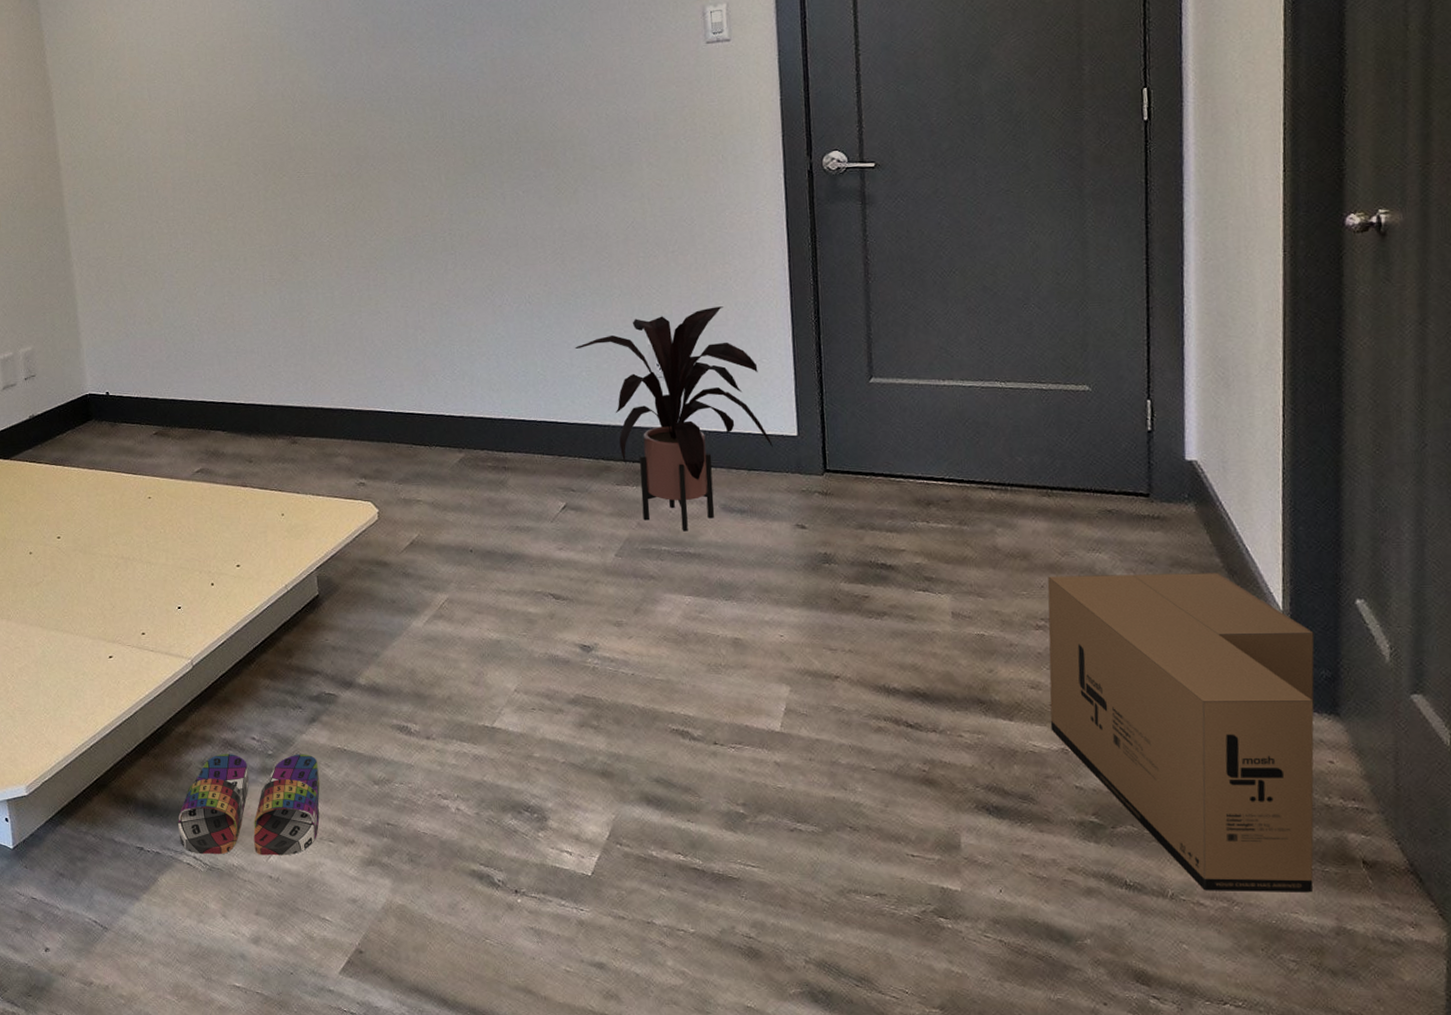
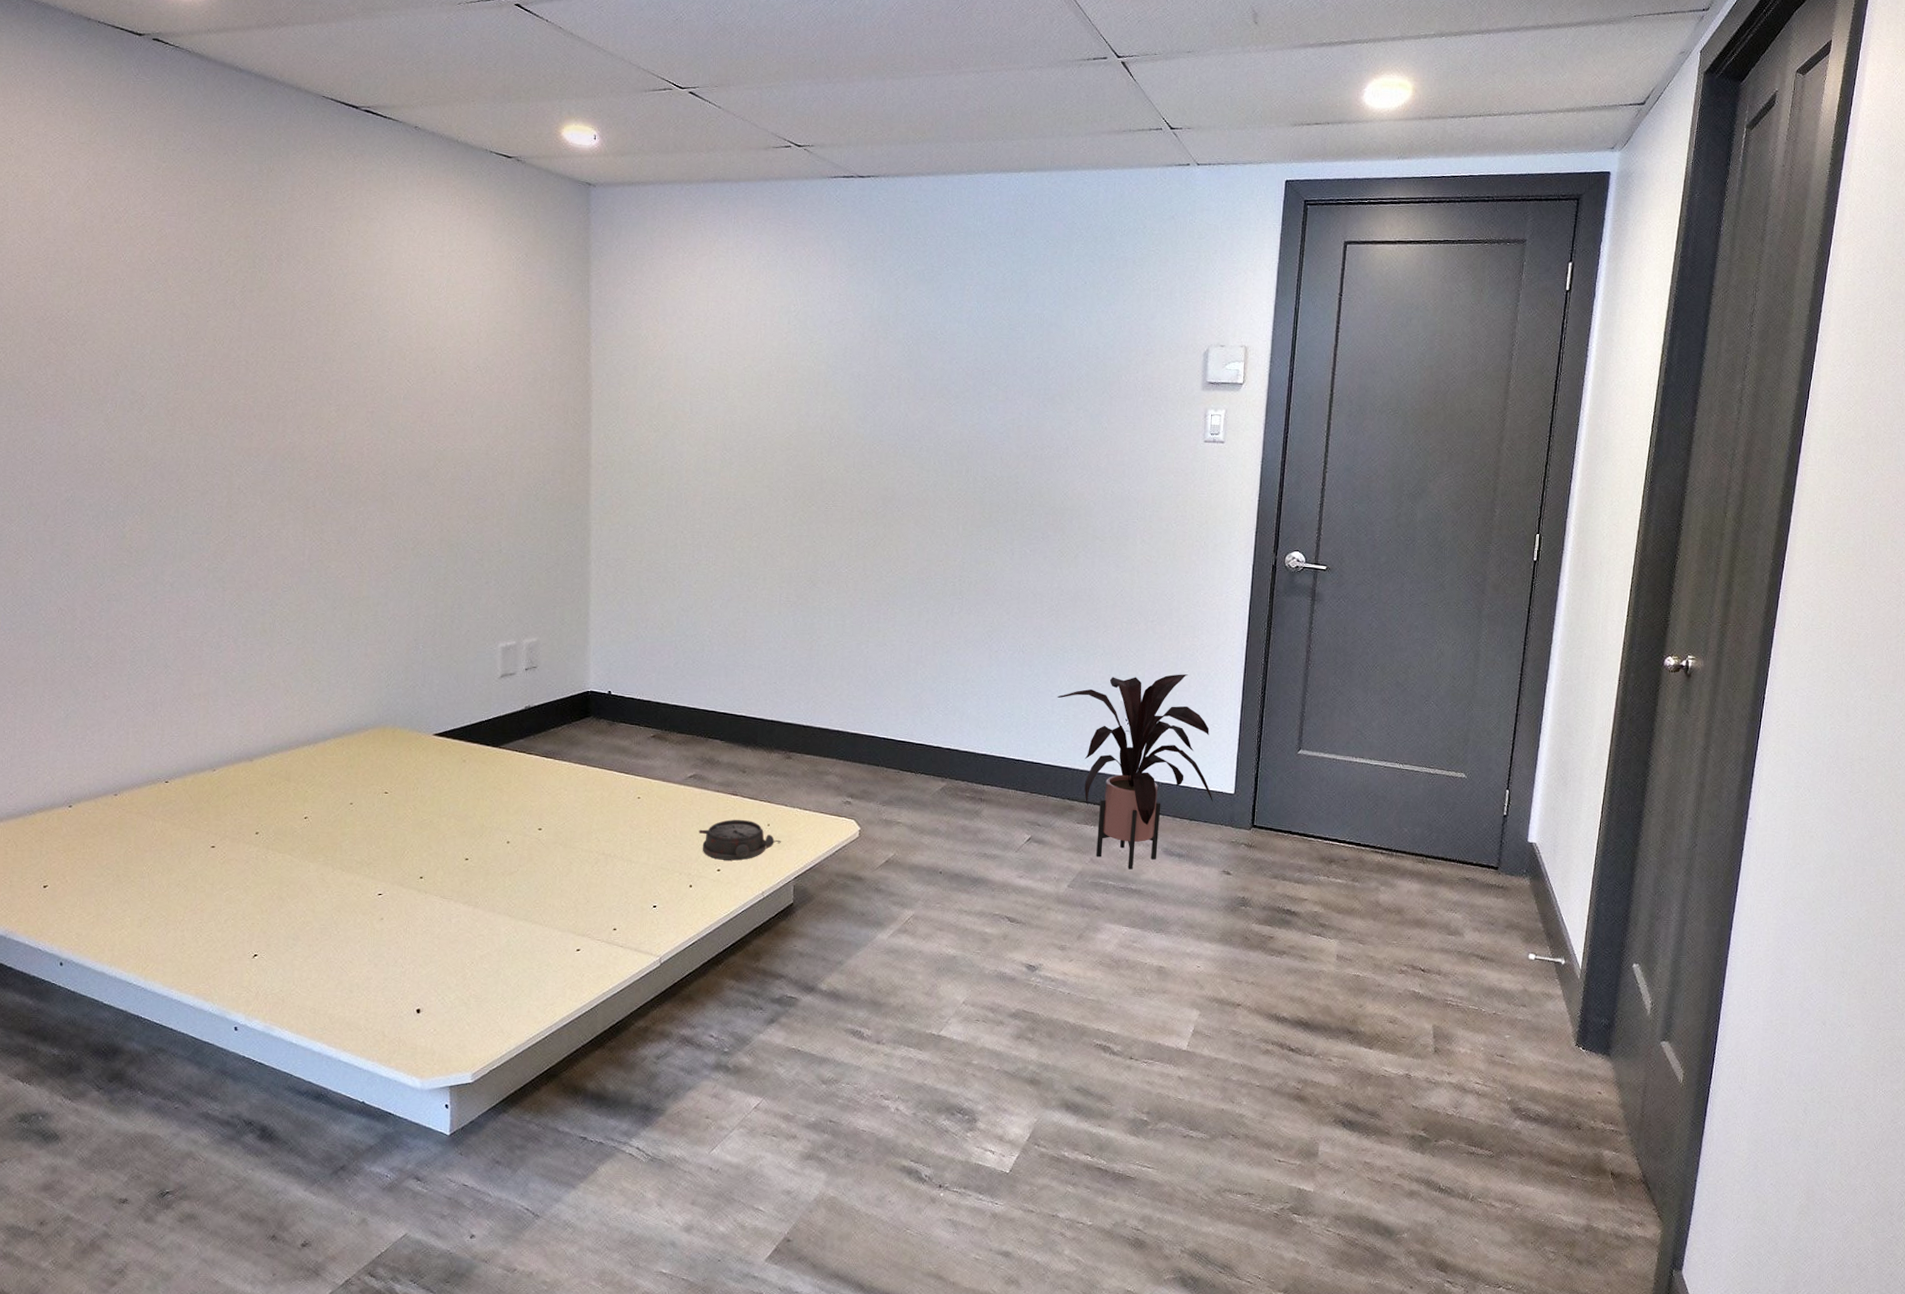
slippers: present [178,754,320,856] -> none [624,1049,771,1149]
alarm clock: none [213,512,298,555] -> present [698,819,781,861]
cardboard box: present [1047,573,1315,893] -> none [1400,930,1601,1197]

